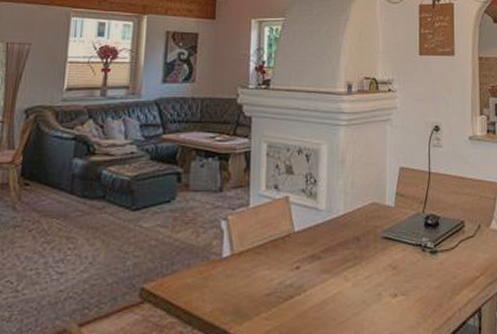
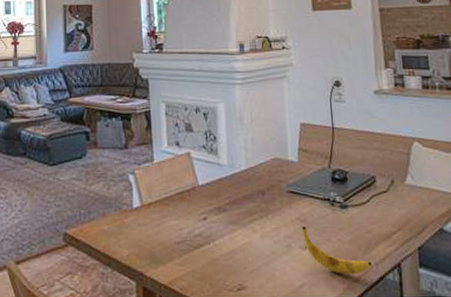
banana: none [394,272,456,322] -> present [302,225,373,274]

